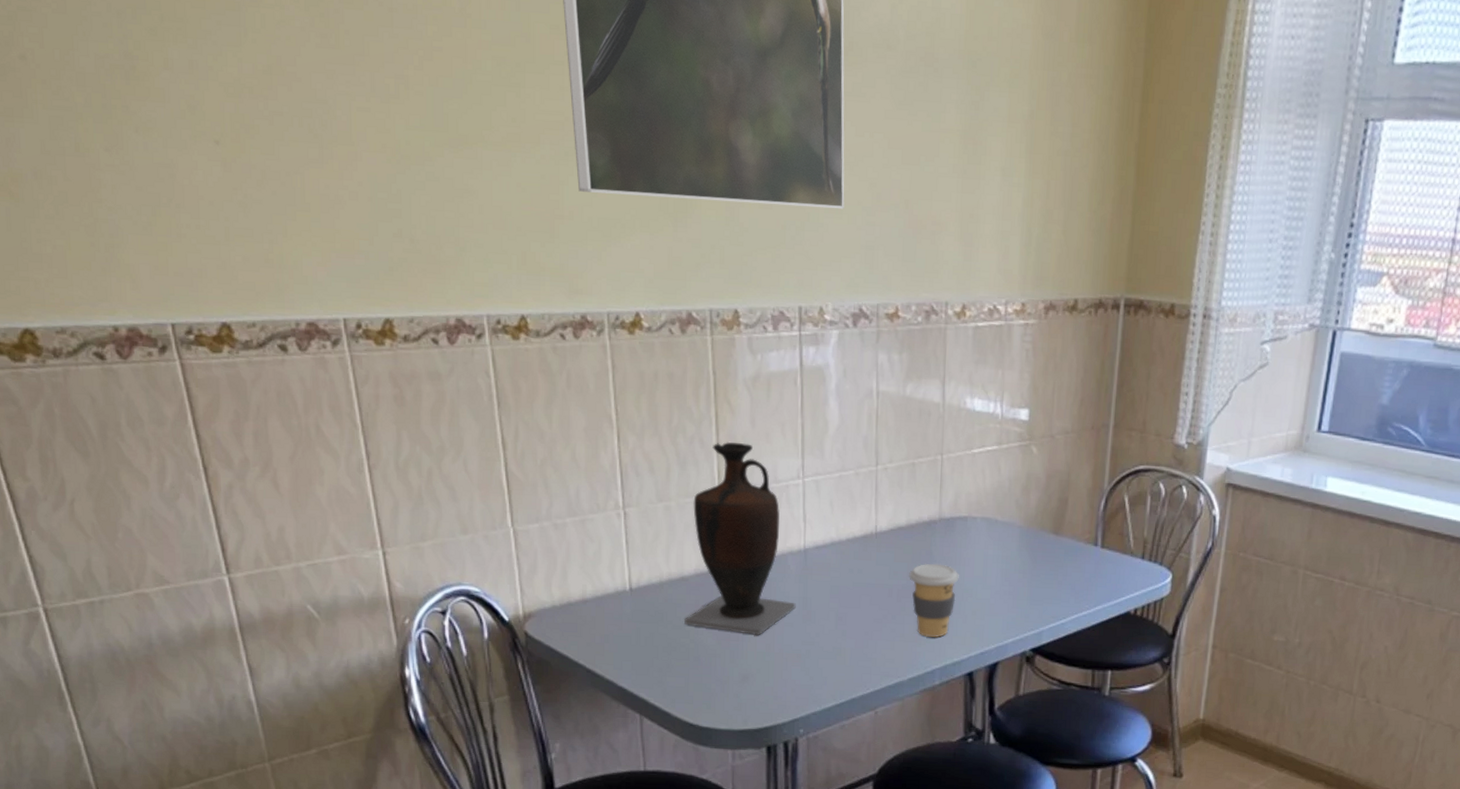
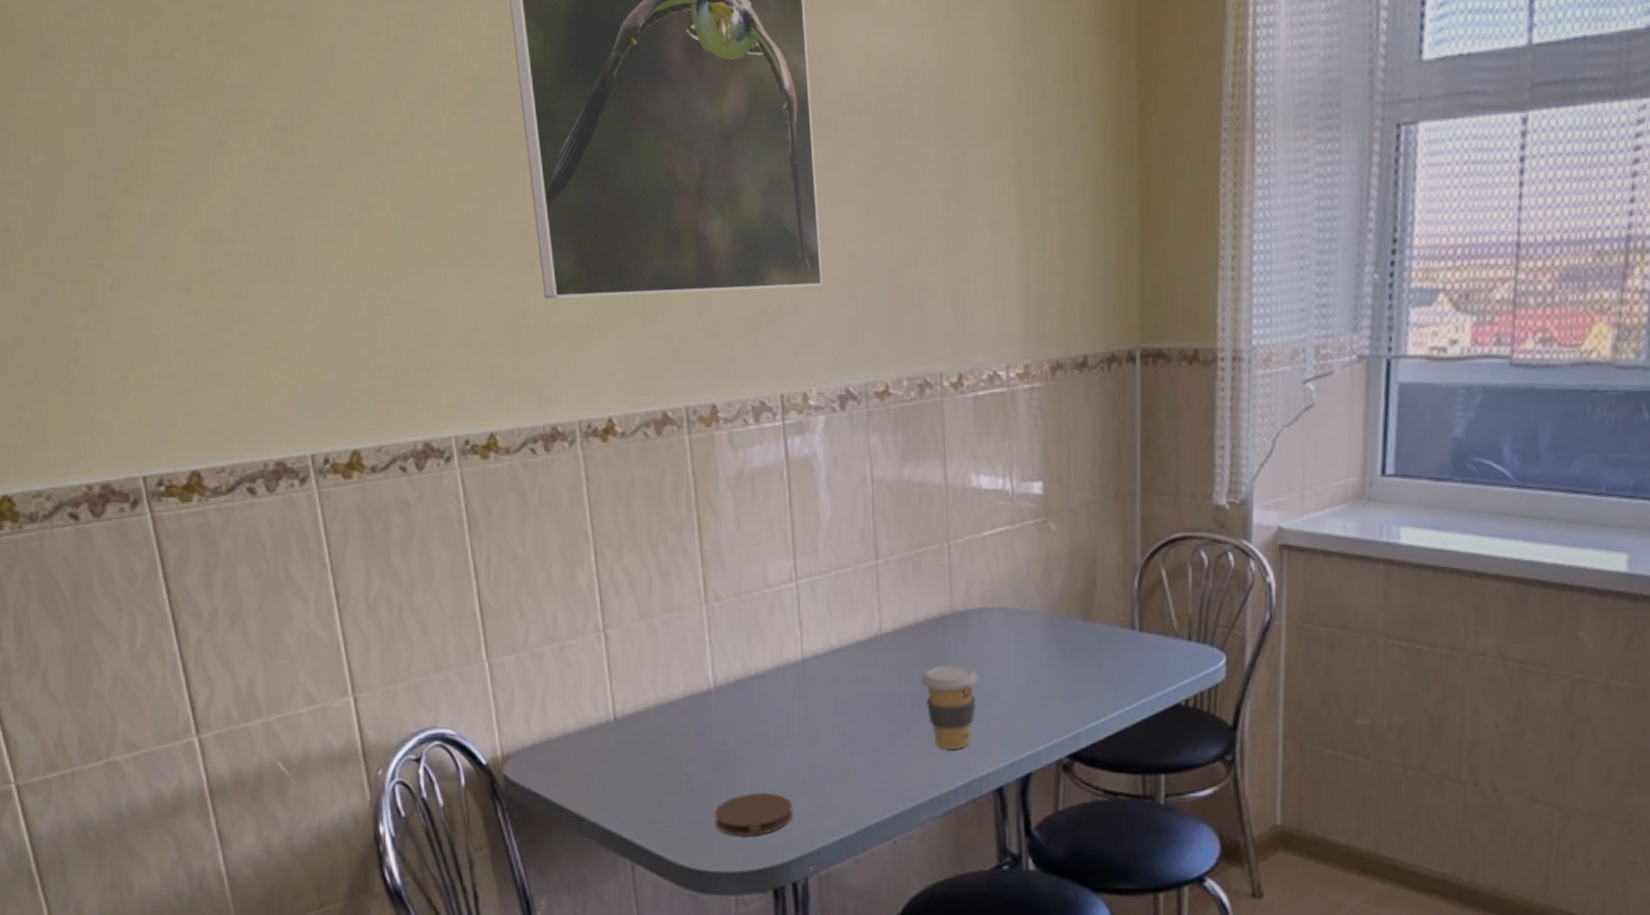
vase: present [684,441,796,635] -> none [675,547,797,761]
coaster: none [717,662,788,701] -> present [714,792,793,837]

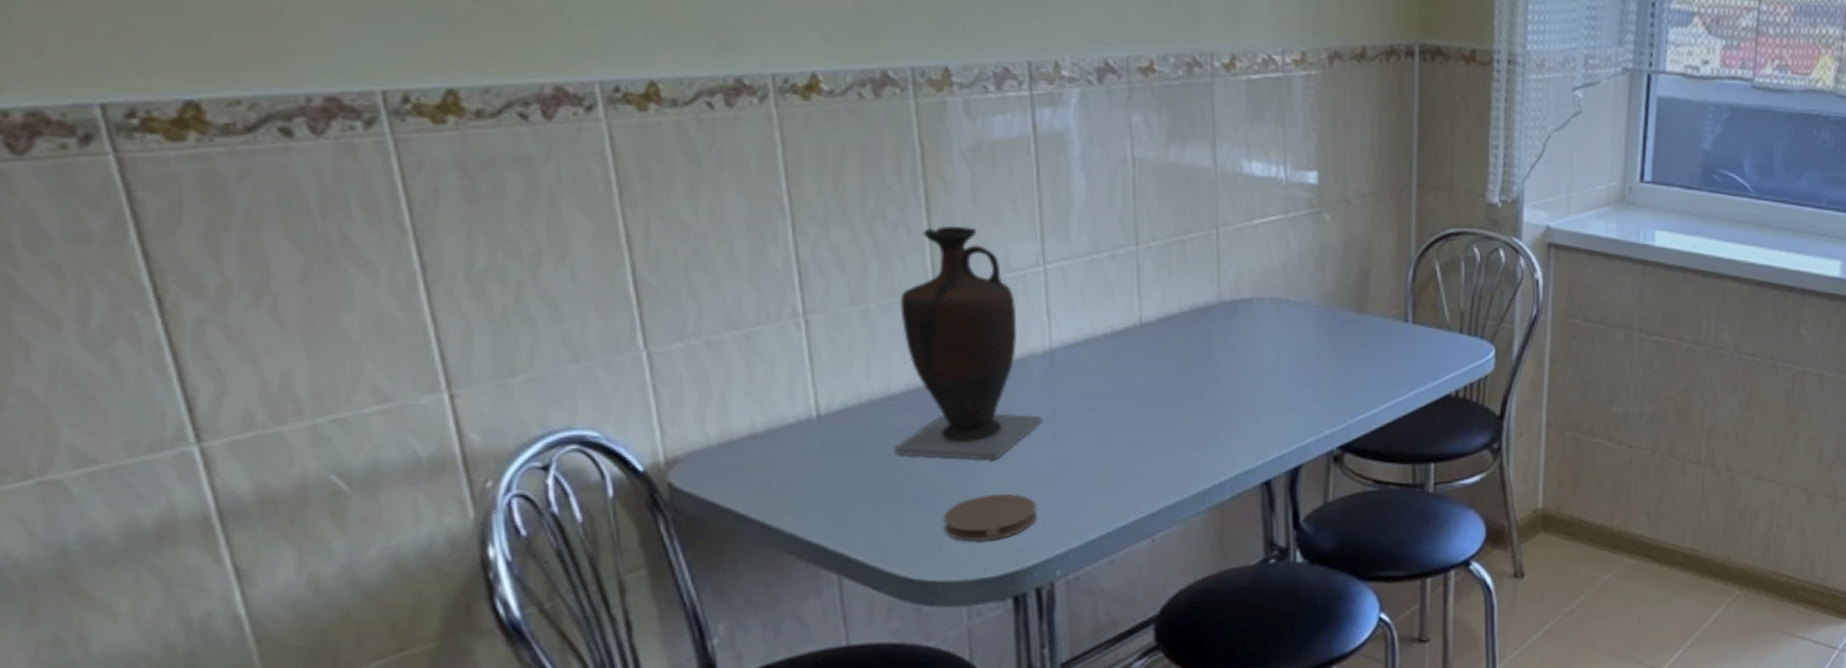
vase: none [675,547,797,761] -> present [895,225,1043,460]
coffee cup: present [921,664,978,751] -> none [1185,355,1247,444]

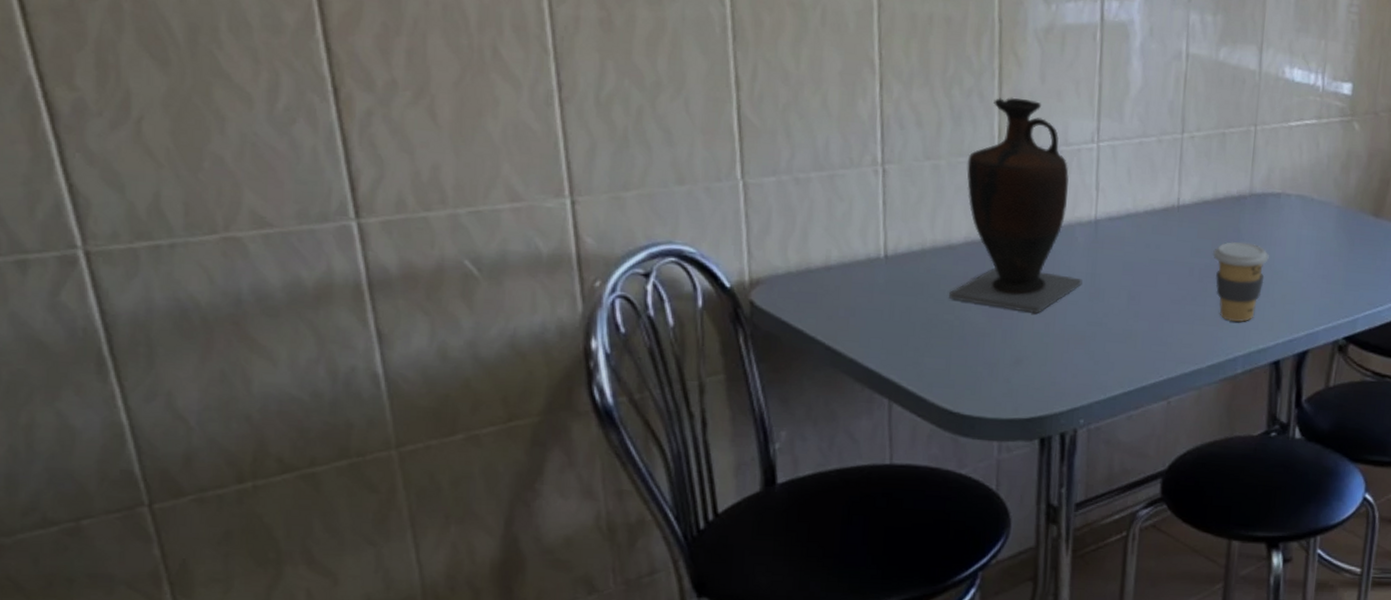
coaster: present [942,493,1038,543] -> none [984,343,1069,386]
coffee cup: none [1185,355,1247,444] -> present [1213,241,1269,323]

